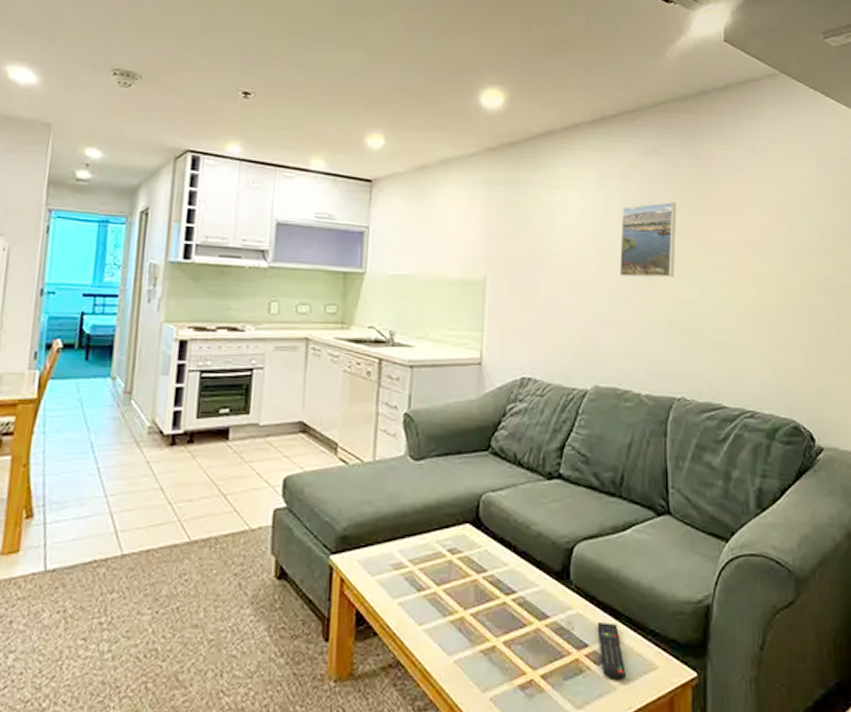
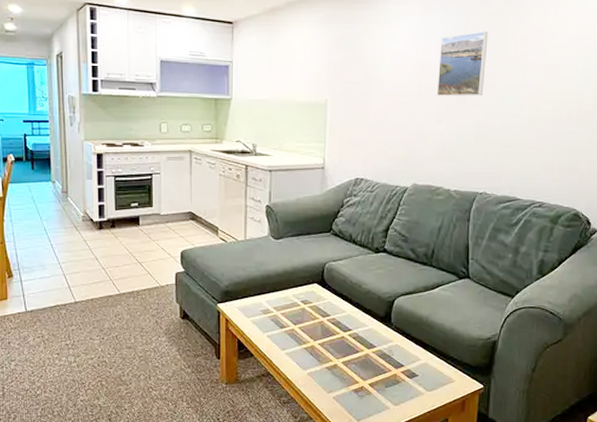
remote control: present [597,622,626,681] -> none [410,351,431,389]

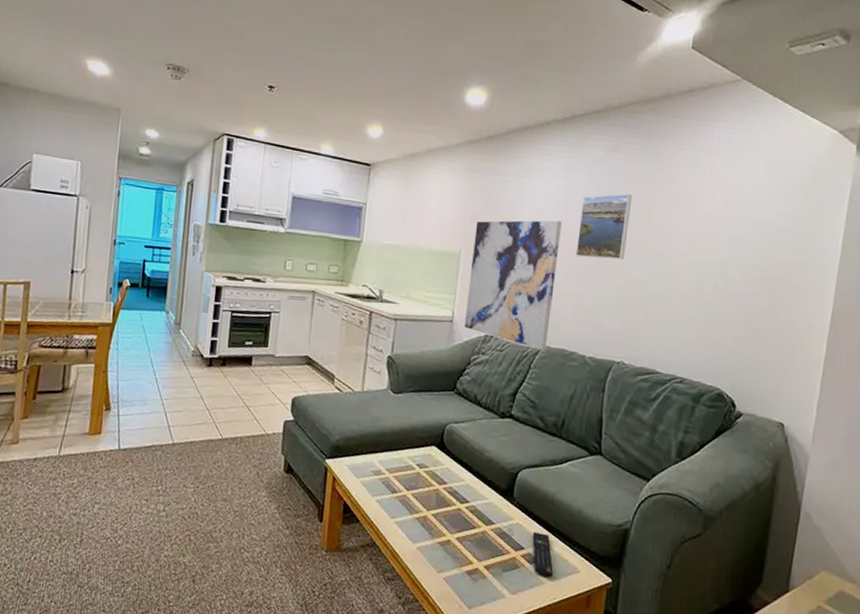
wall art: none [335,63,422,187] -> present [463,220,562,350]
remote control: none [410,351,431,389] -> present [532,532,553,578]

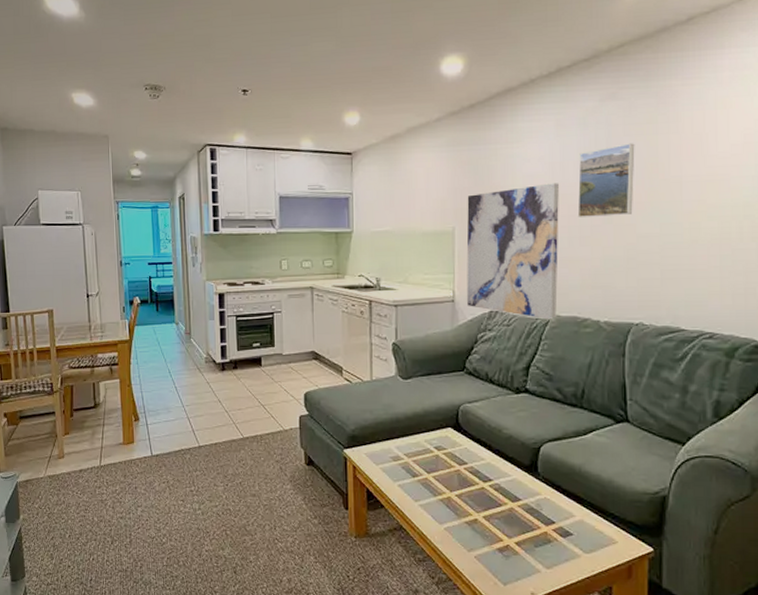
remote control: present [532,532,553,578] -> none [562,506,588,551]

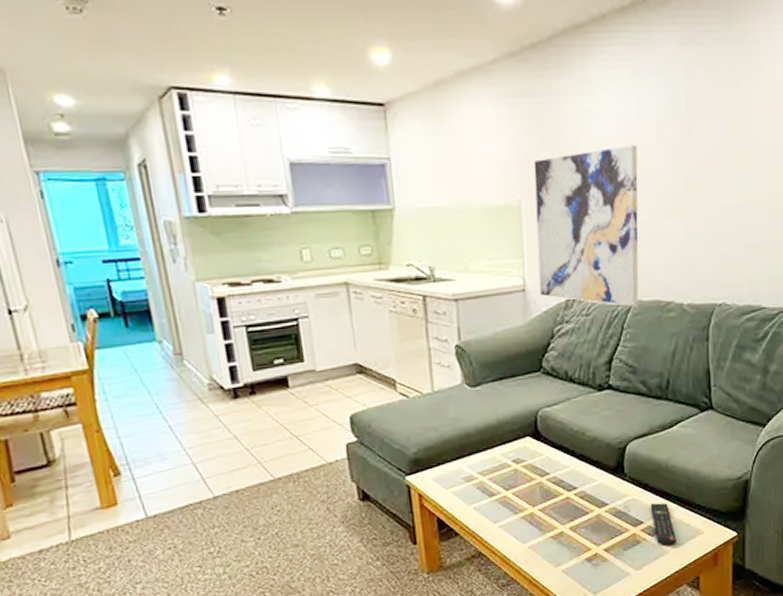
remote control: none [562,506,588,551] -> present [650,503,676,547]
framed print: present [577,143,635,218] -> none [657,98,717,187]

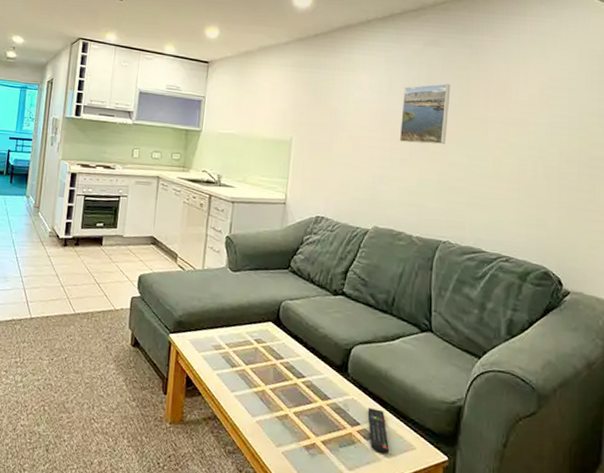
wall art: present [533,145,639,306] -> none [296,109,385,230]
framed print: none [657,98,717,187] -> present [399,83,451,145]

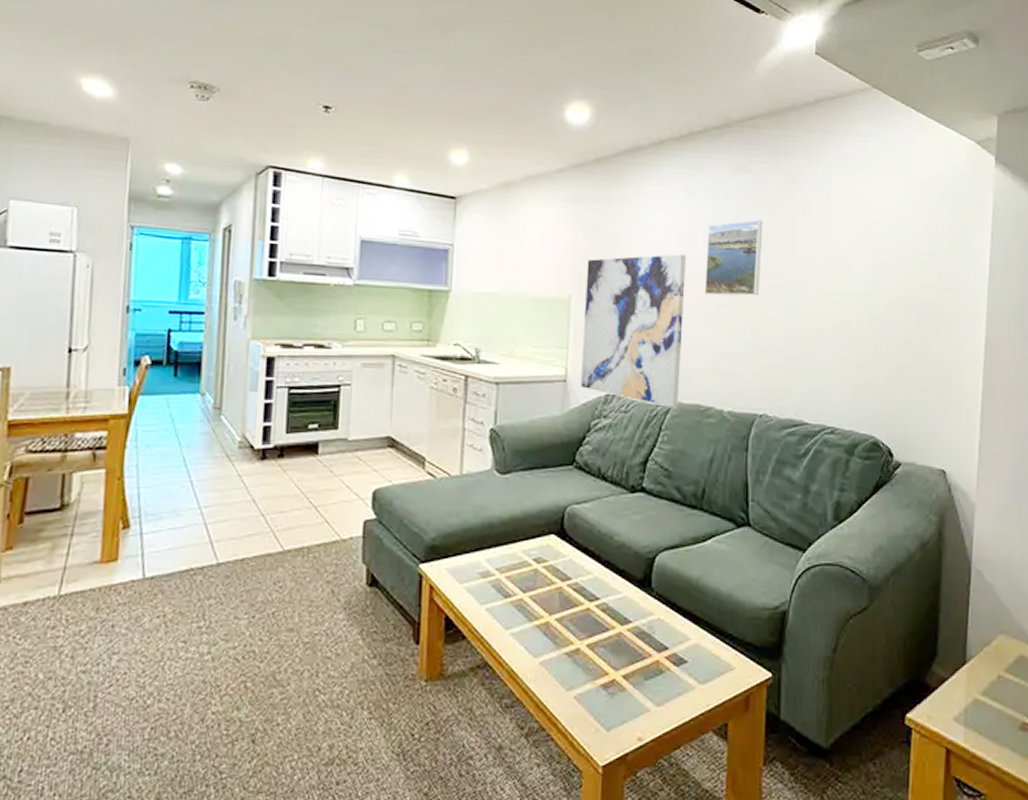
wall art: none [296,109,385,230] -> present [580,254,686,407]
remote control: present [367,408,389,455] -> none [677,627,704,681]

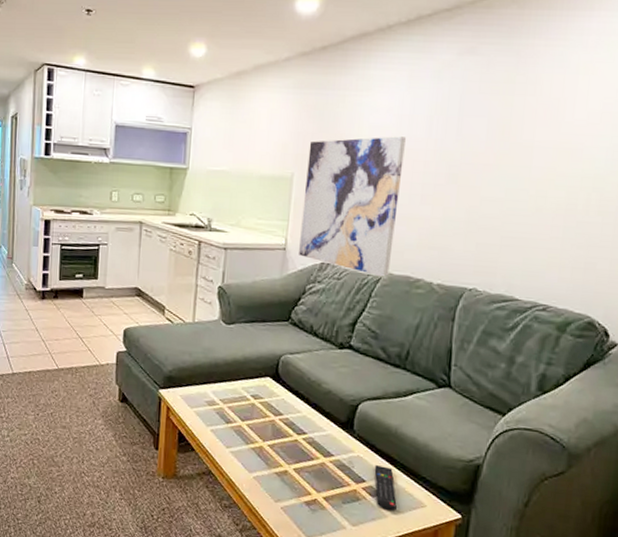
remote control: none [677,627,704,681] -> present [374,465,397,511]
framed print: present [704,219,763,296] -> none [421,102,489,177]

